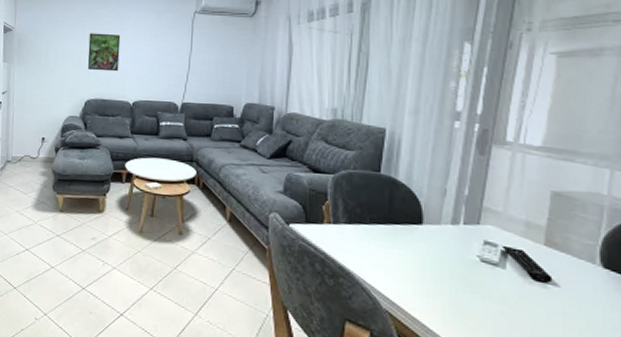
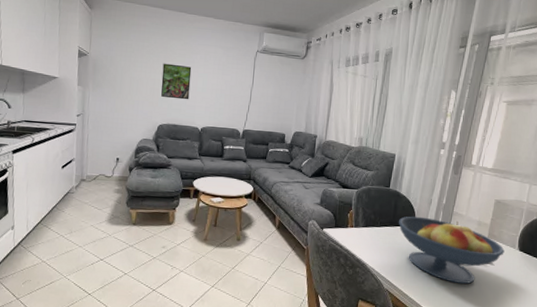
fruit bowl: none [398,211,576,312] -> present [399,216,505,284]

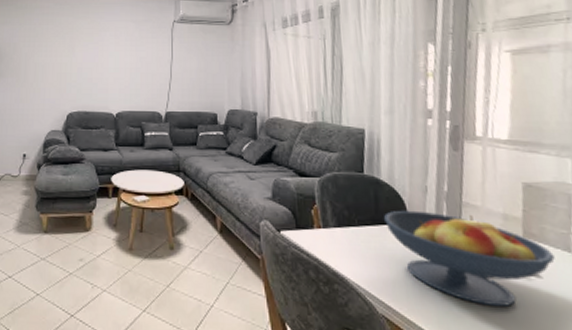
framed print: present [161,63,192,100] -> none [68,44,101,83]

